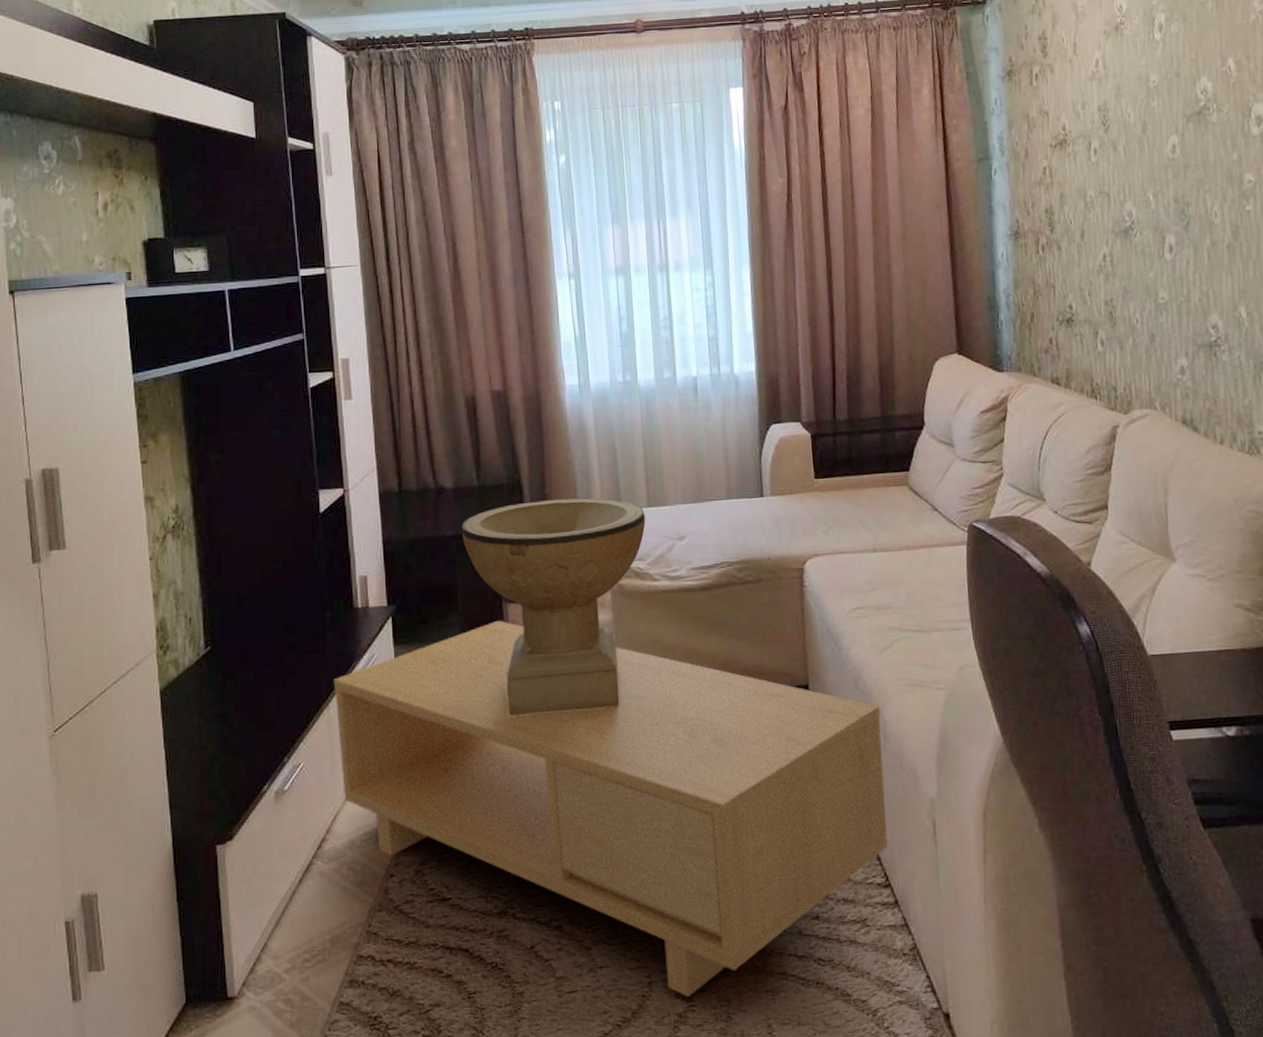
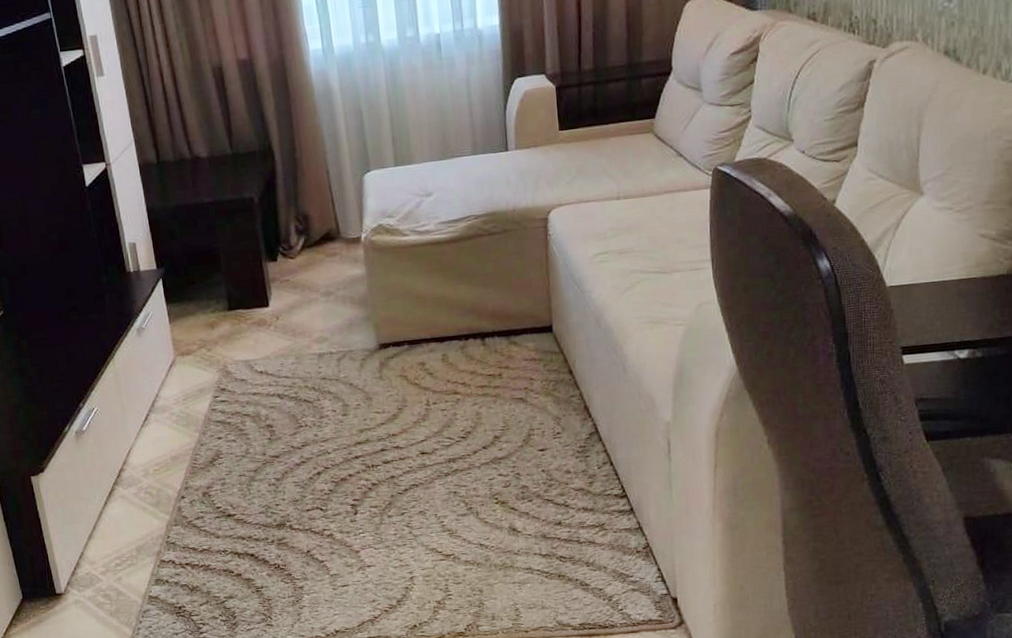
coffee table: present [333,620,888,997] -> none [115,277,625,588]
decorative bowl: present [461,497,646,716] -> none [218,160,394,362]

